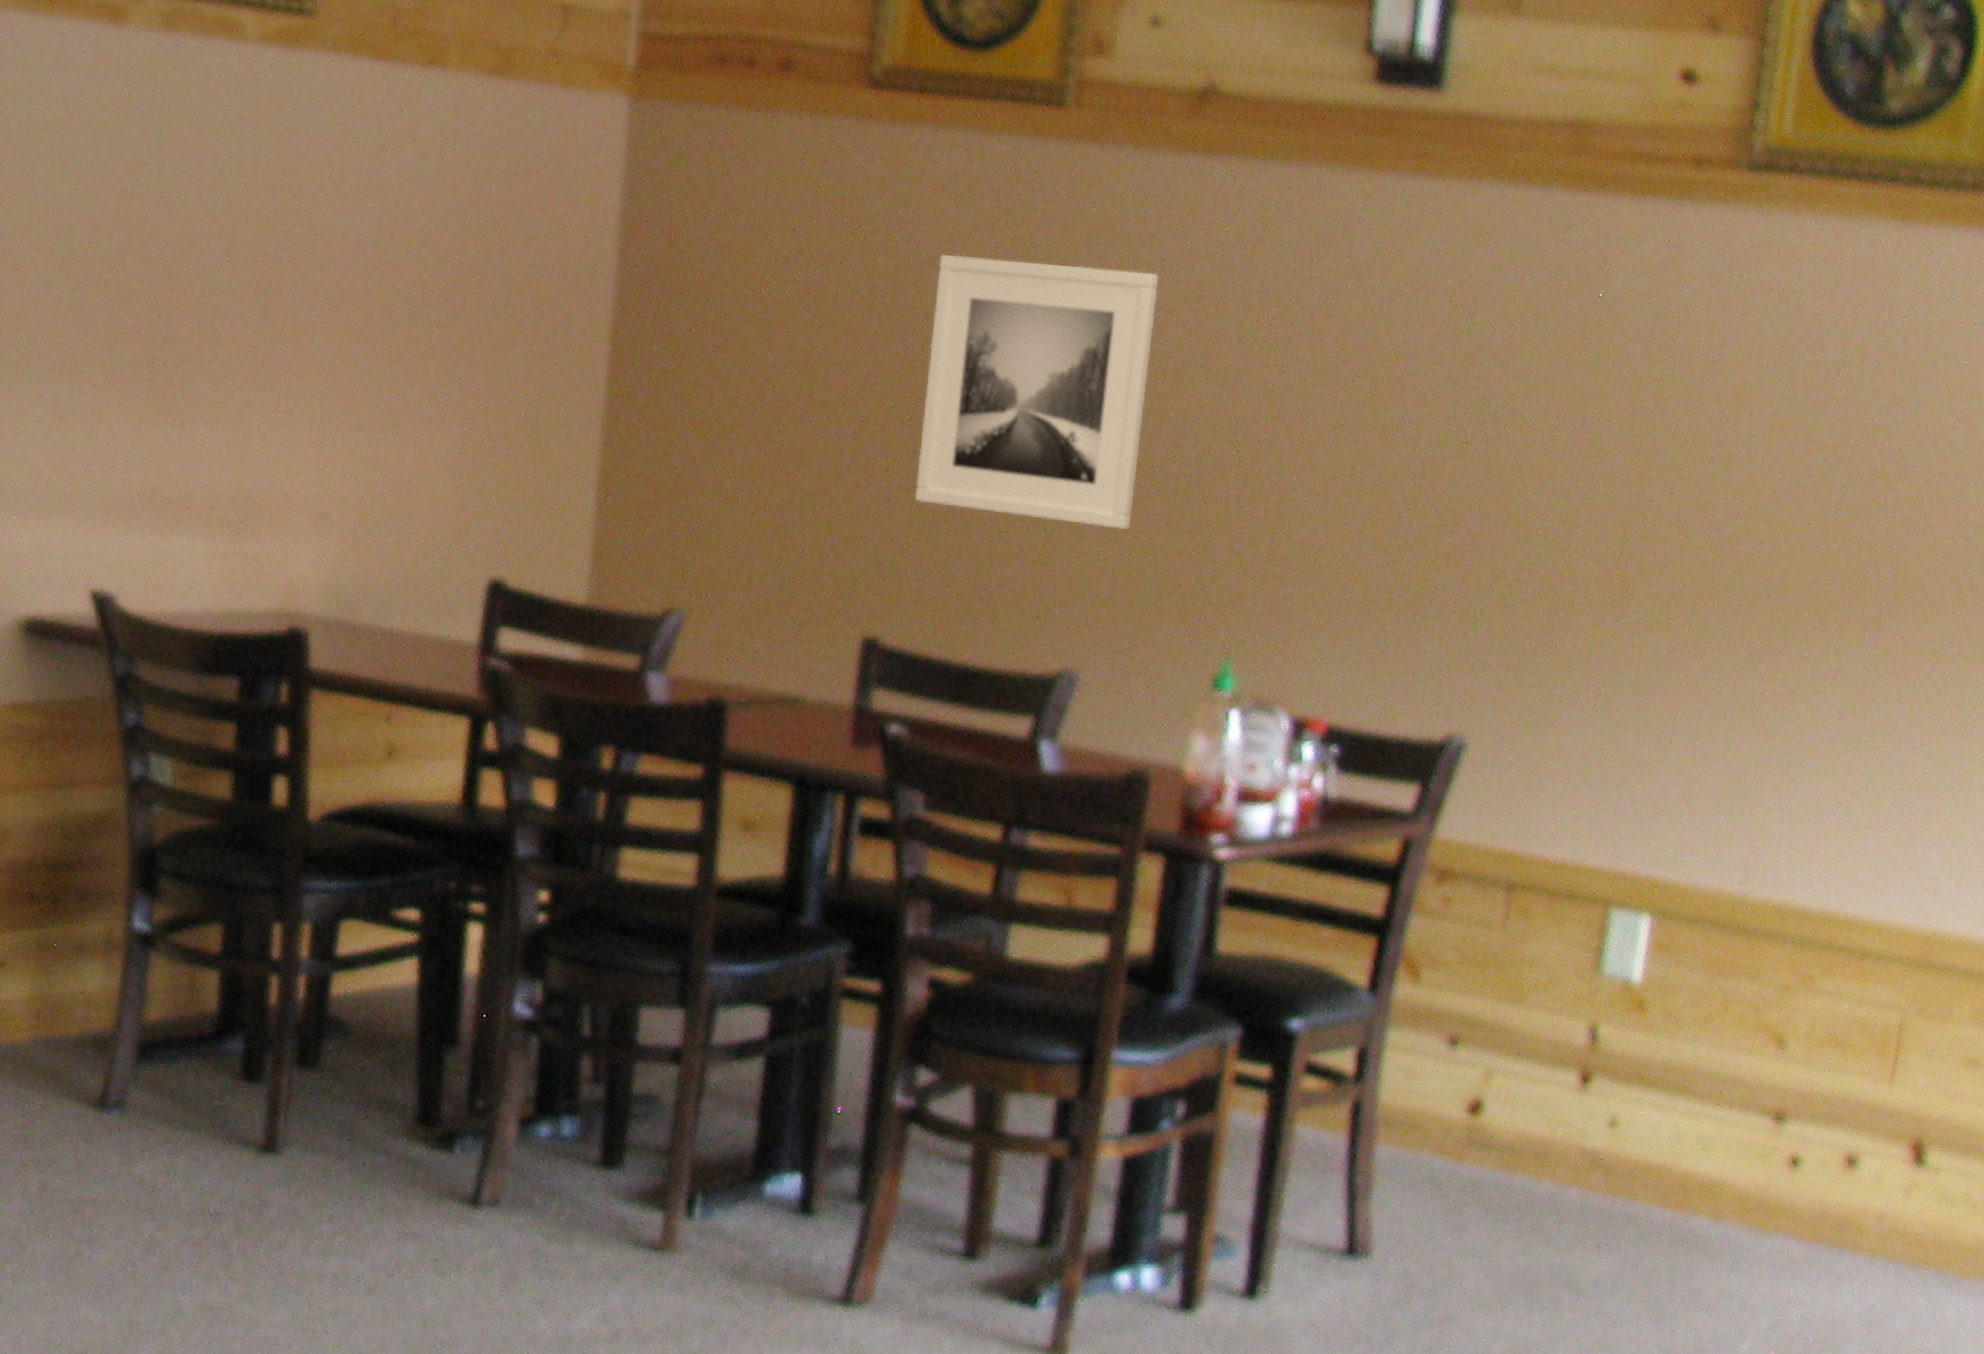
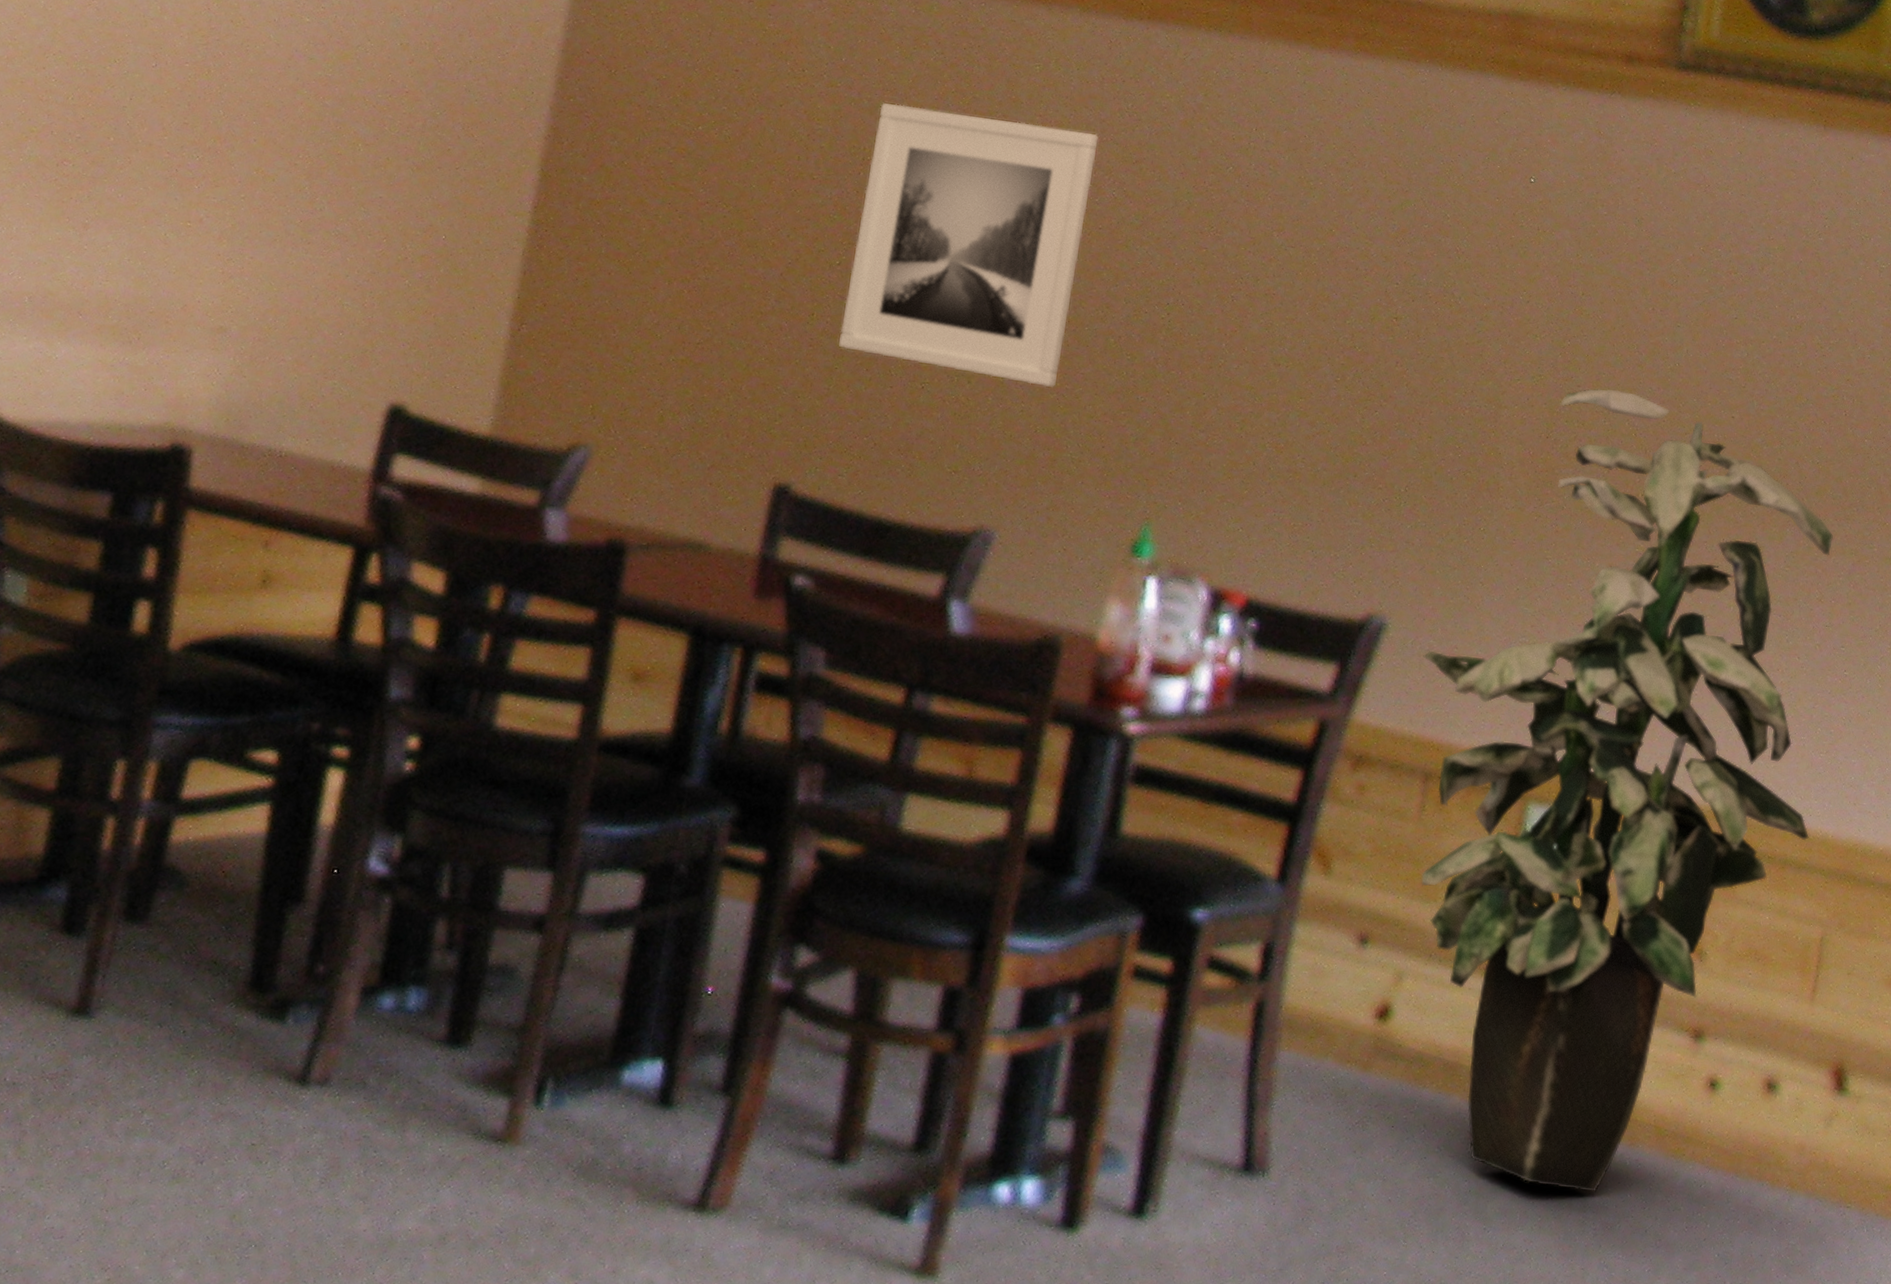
indoor plant: none [1503,502,1913,1263] -> present [1420,388,1834,1192]

